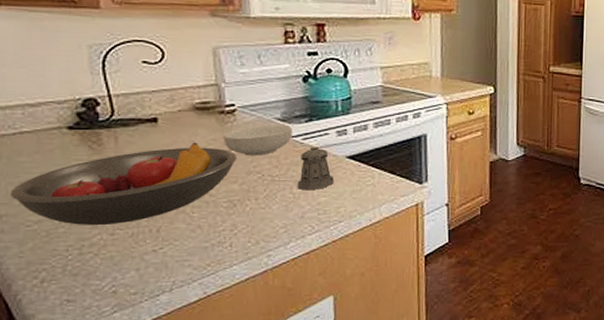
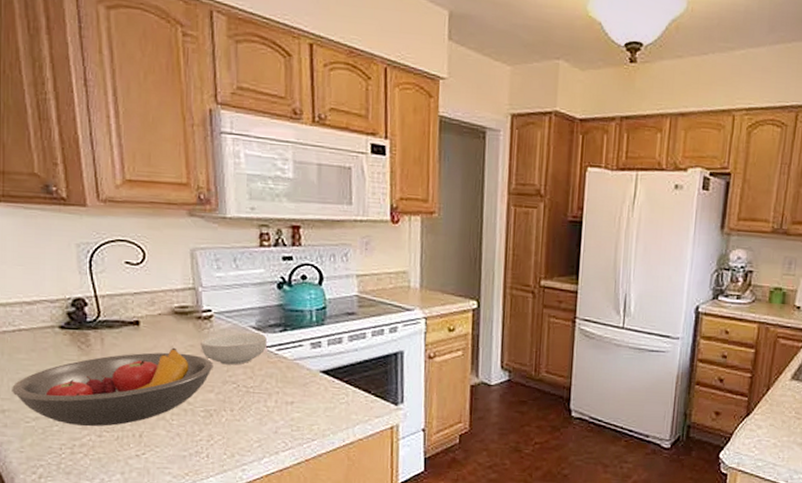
pepper shaker: present [297,146,335,191] -> none [271,358,308,405]

